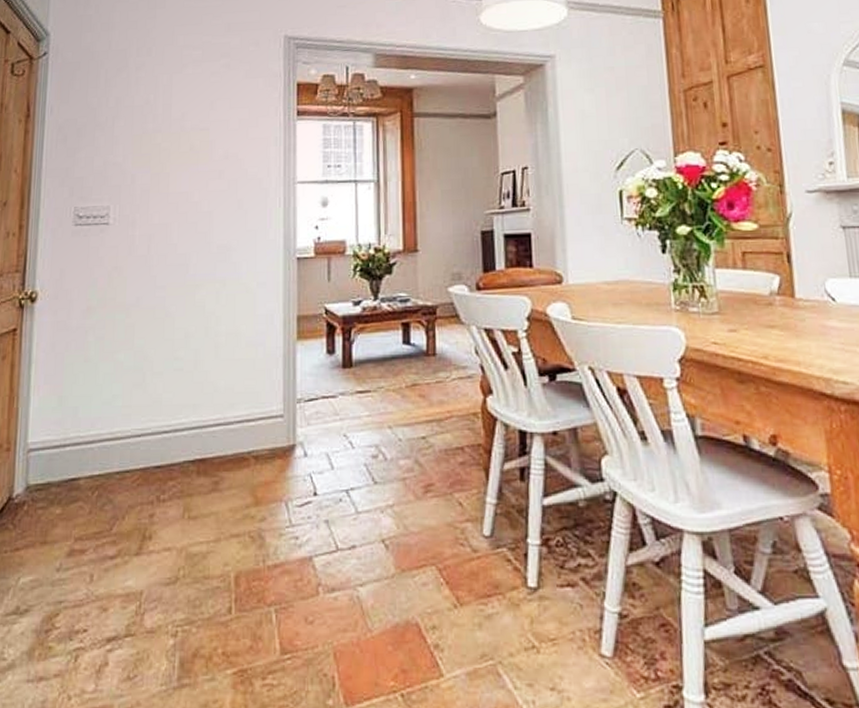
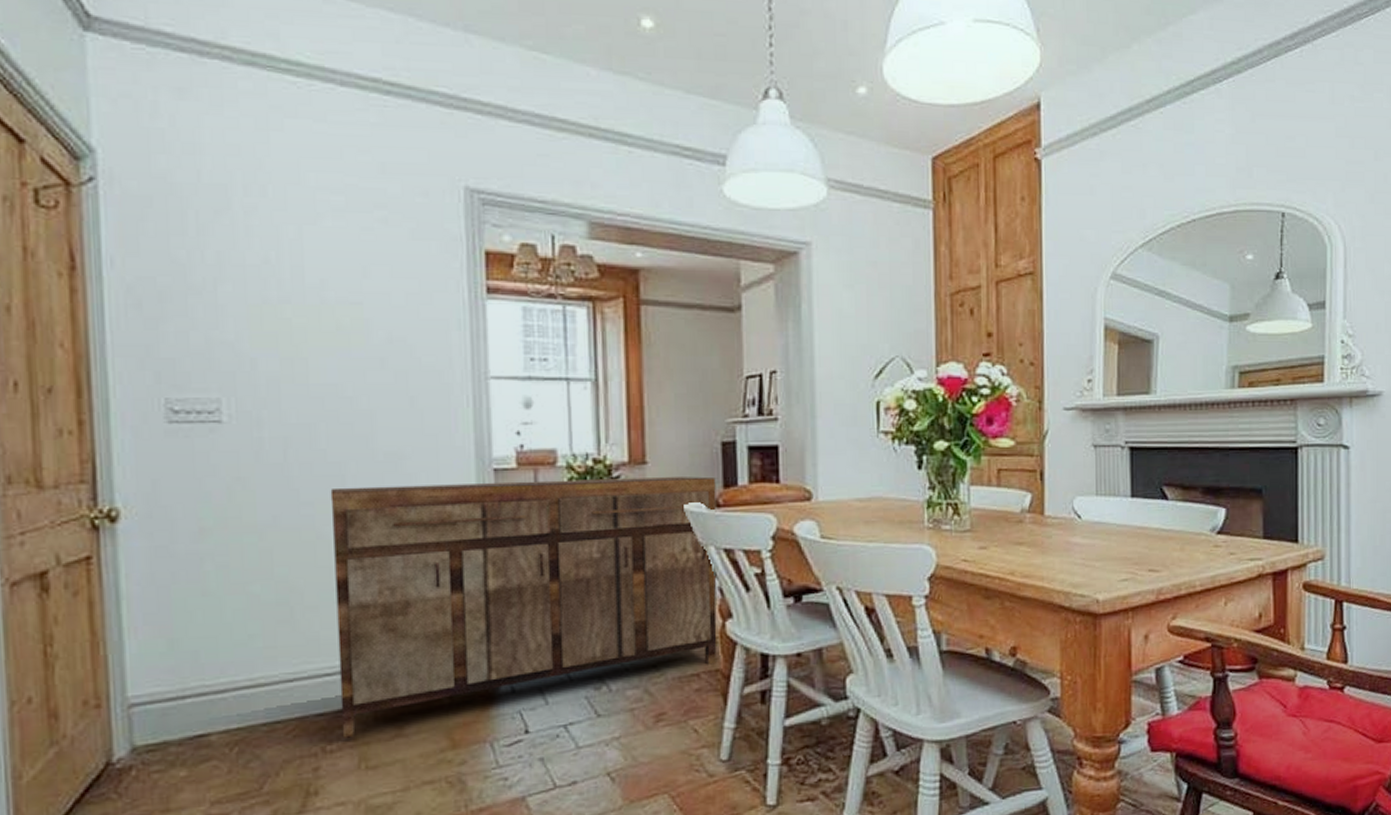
sideboard: none [172,262,479,489] -> present [330,476,717,738]

